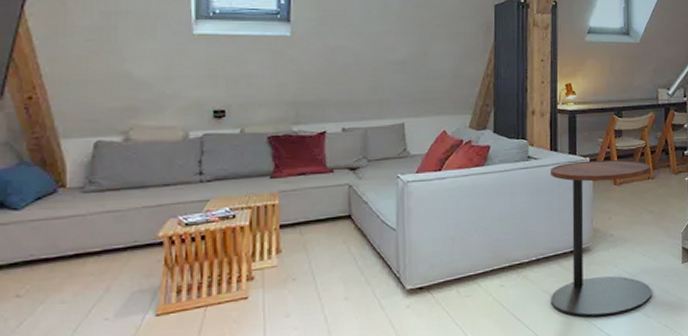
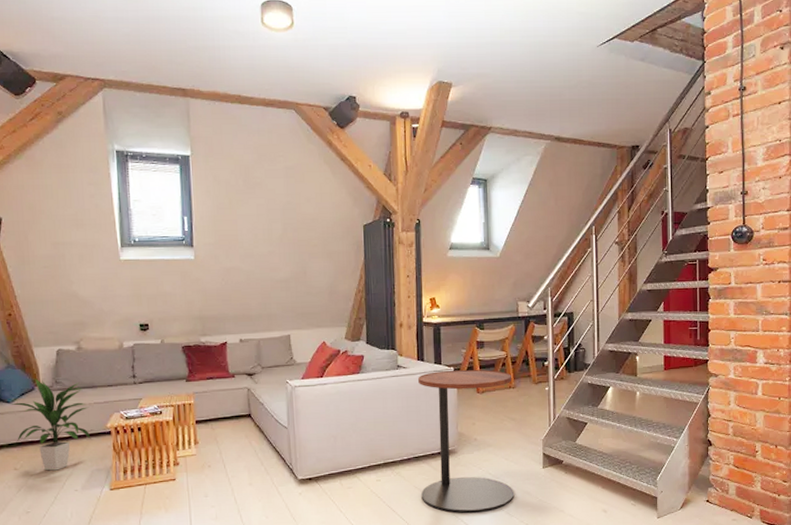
indoor plant: none [17,178,135,296] -> present [9,378,91,471]

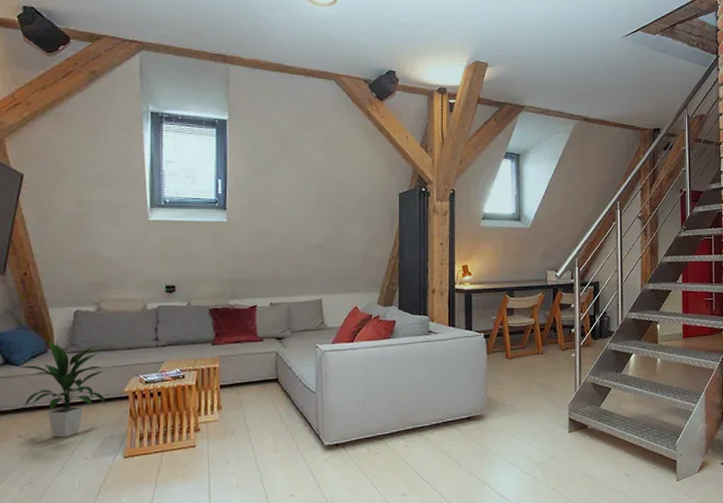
side table: present [418,369,515,513] -> none [449,335,541,478]

